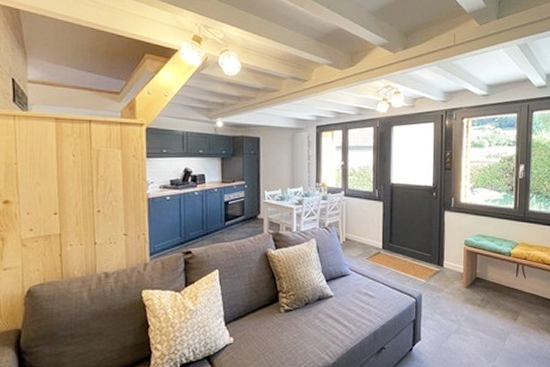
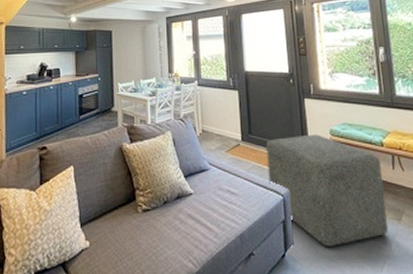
ottoman: none [404,244,506,341] -> present [266,134,389,246]

